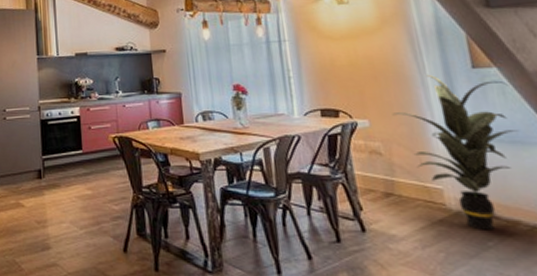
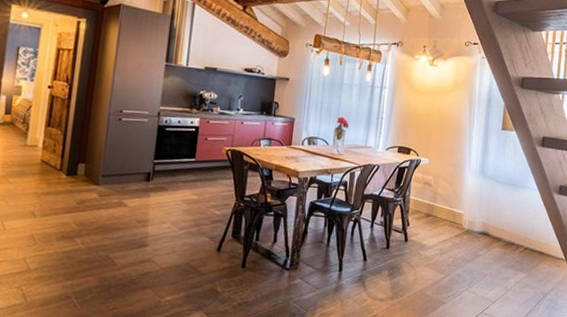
indoor plant: present [392,74,518,230] -> none [445,130,519,244]

